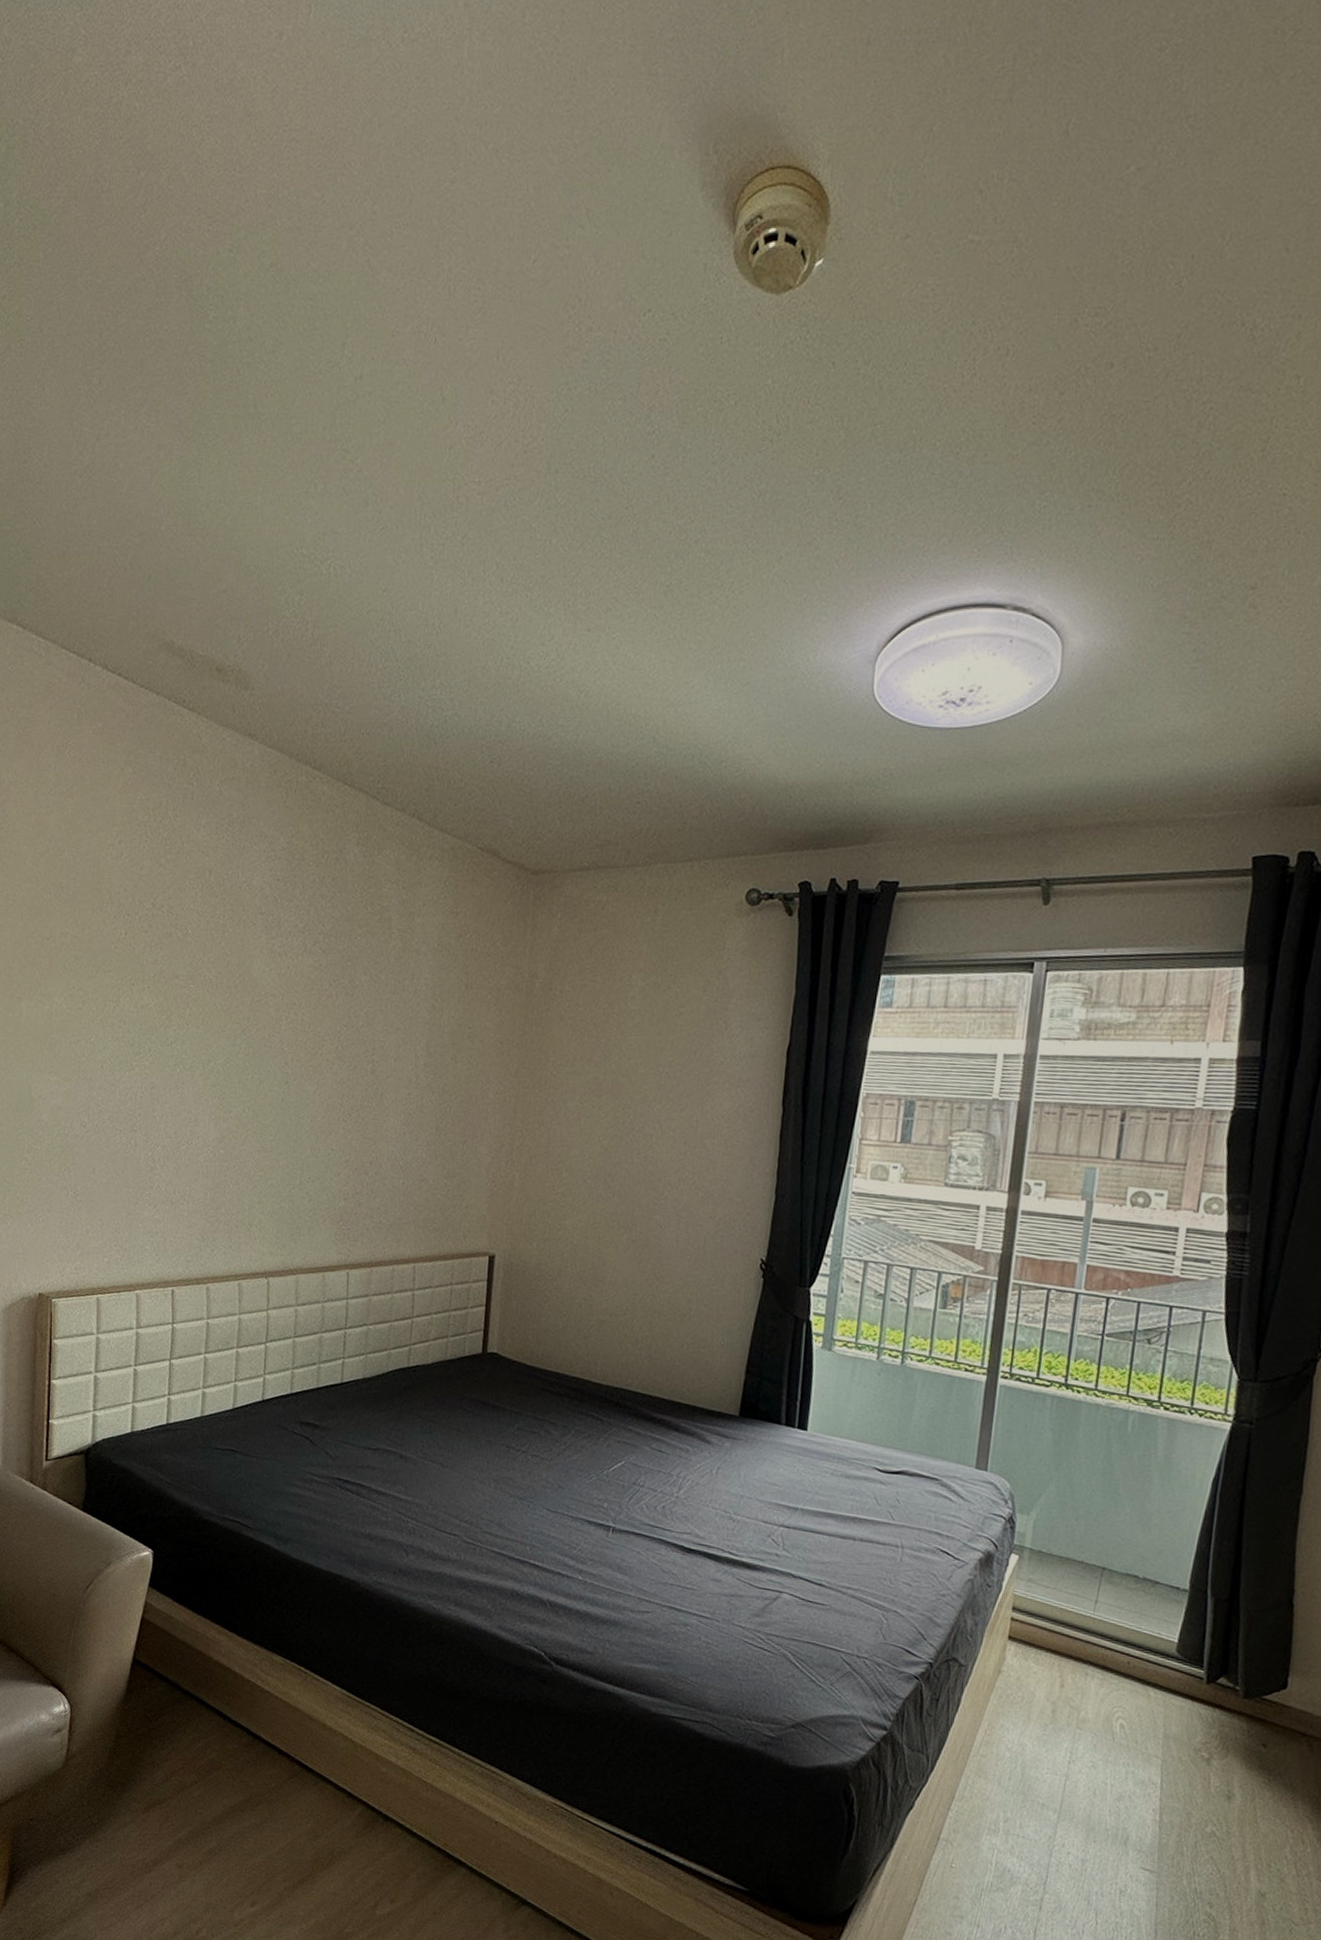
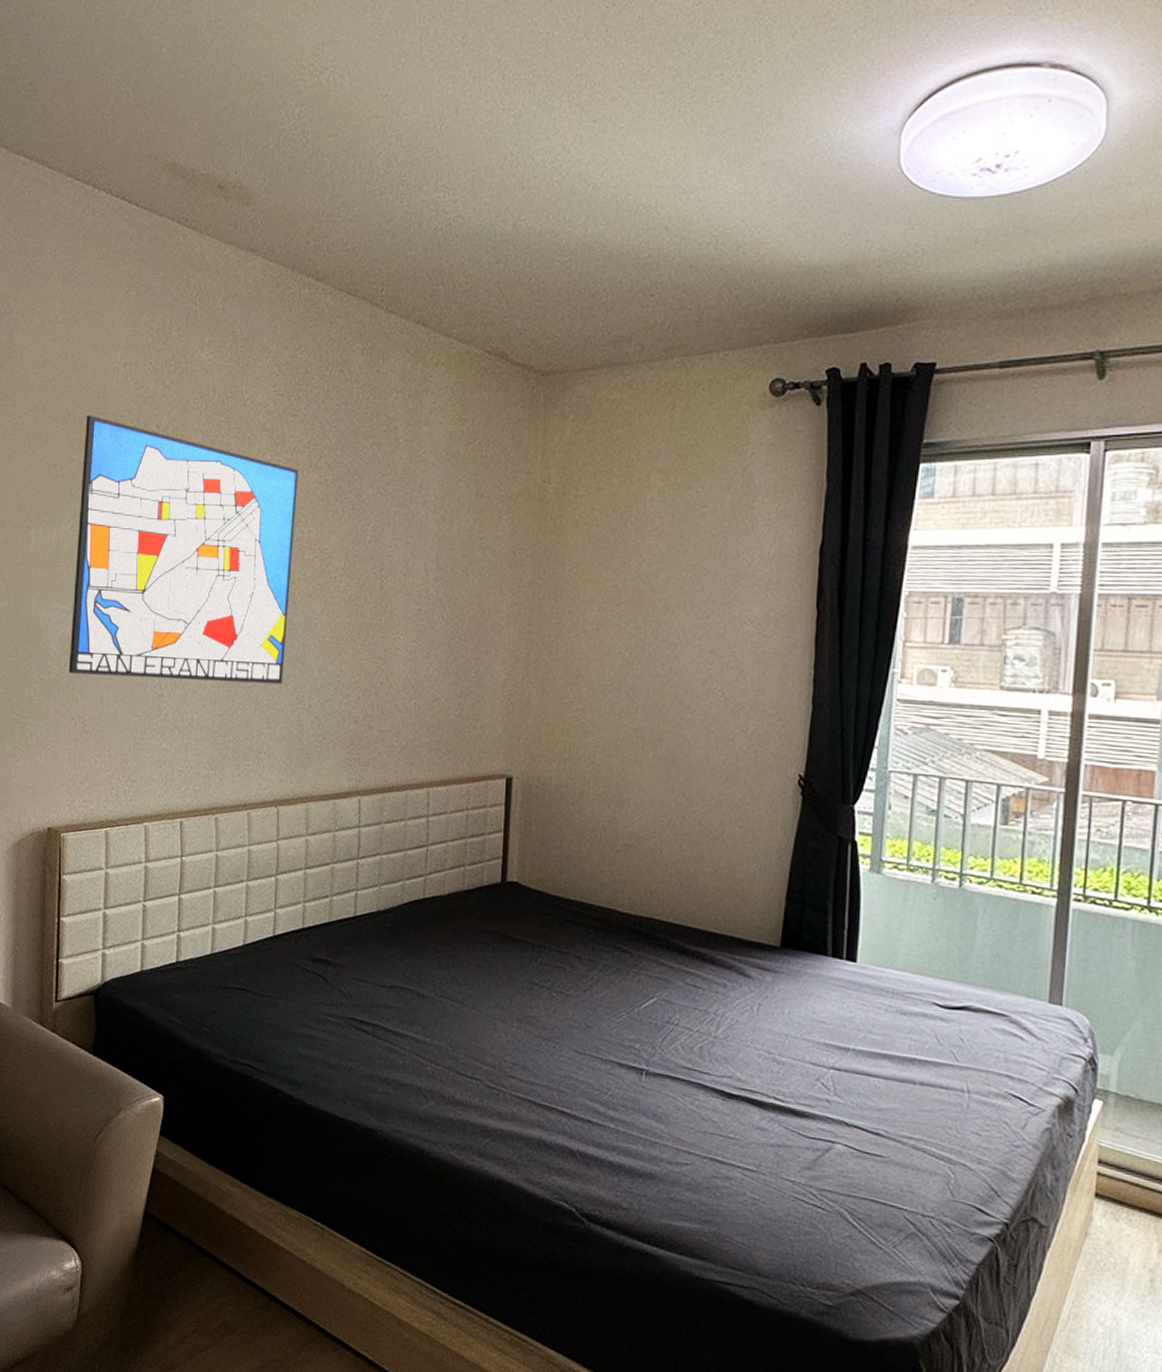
wall art: none [60,890,294,1161] -> present [68,415,299,685]

